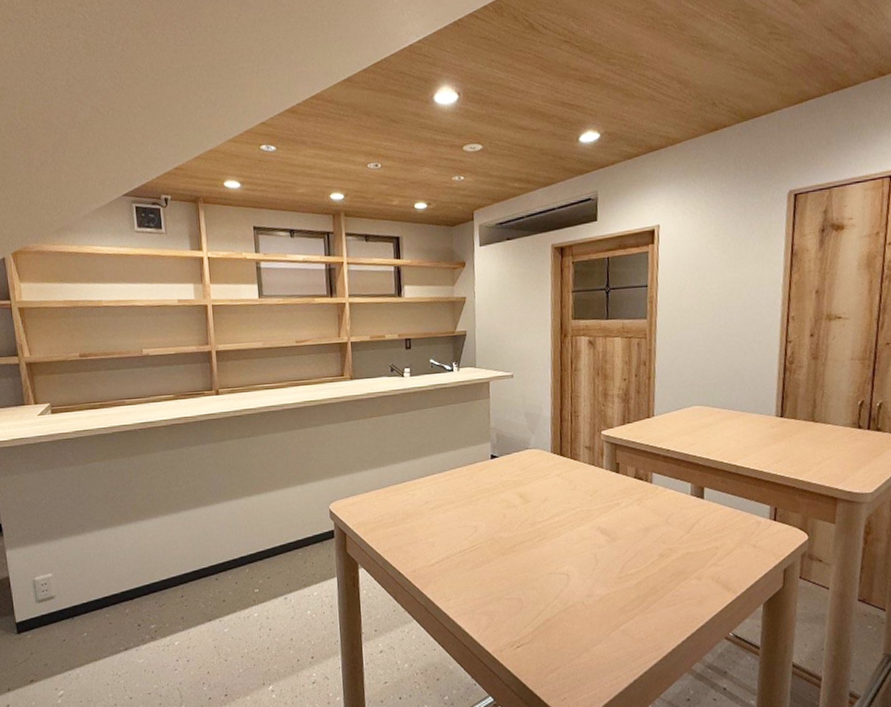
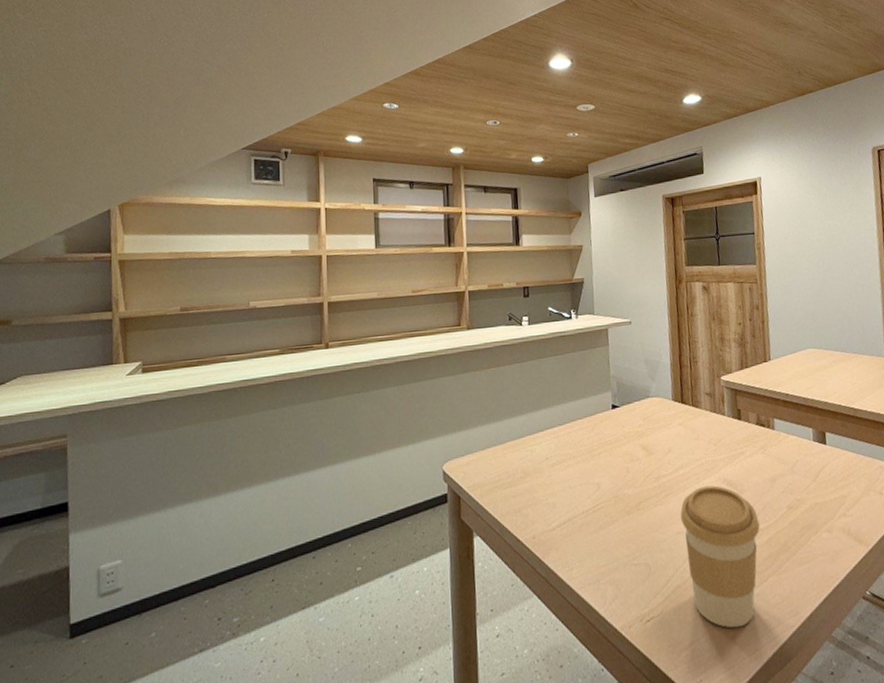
coffee cup: none [553,532,630,657] -> present [680,485,760,628]

